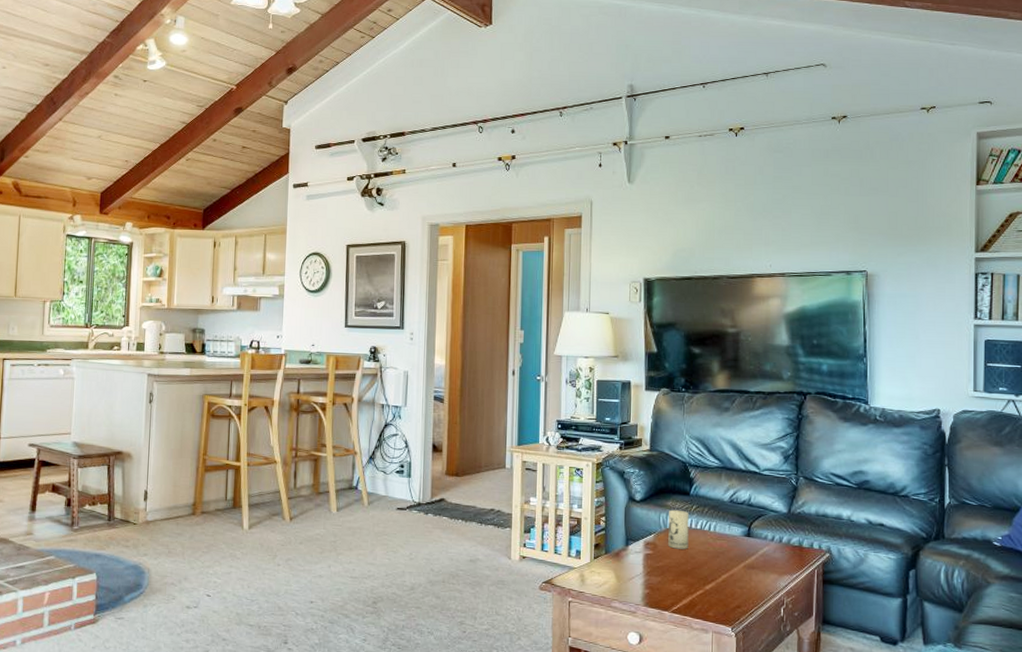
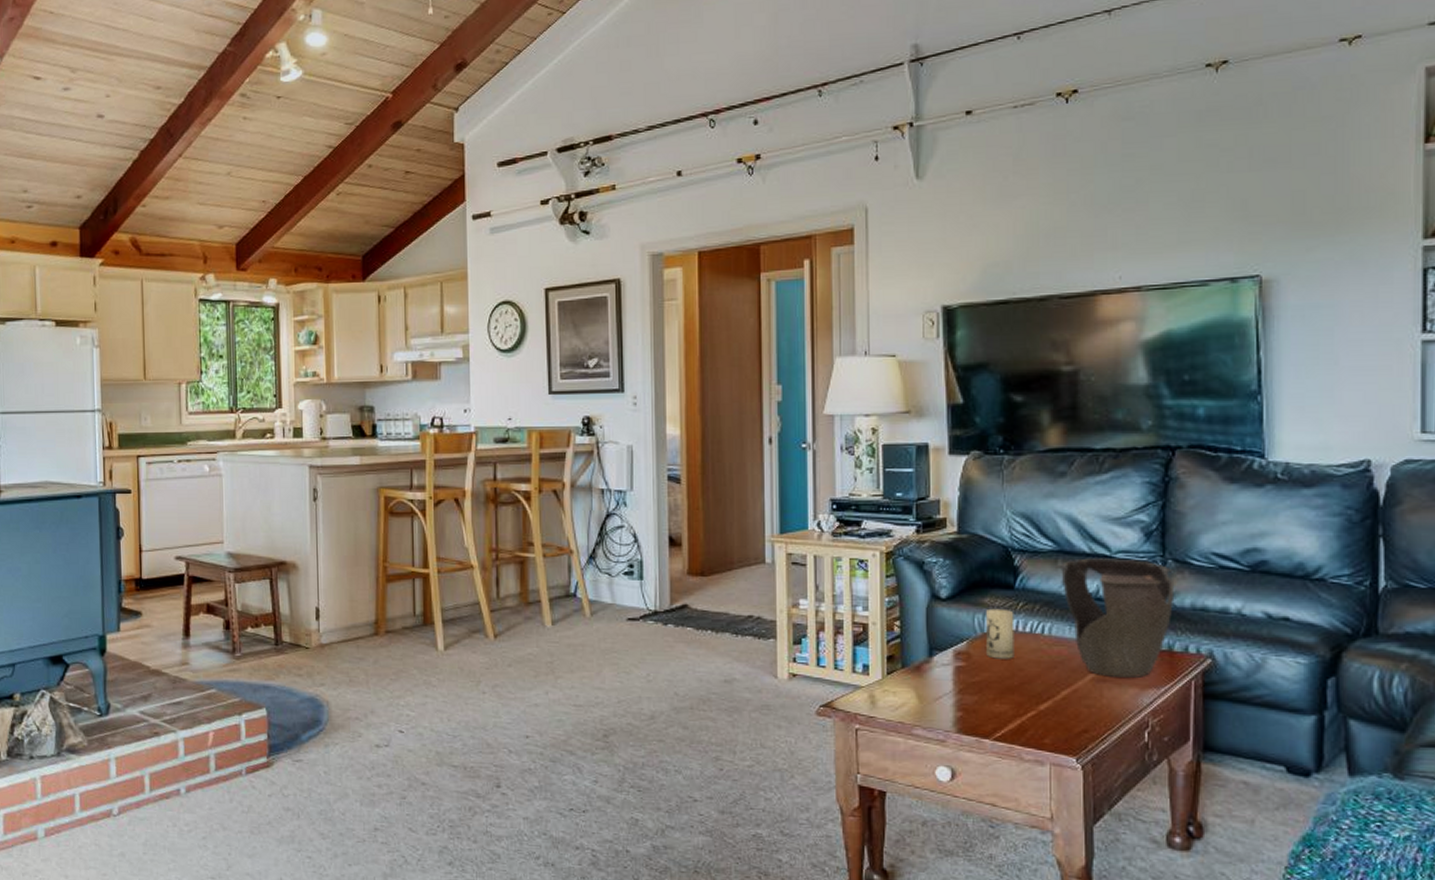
decorative bowl: none [720,474,805,566] -> present [1056,558,1175,678]

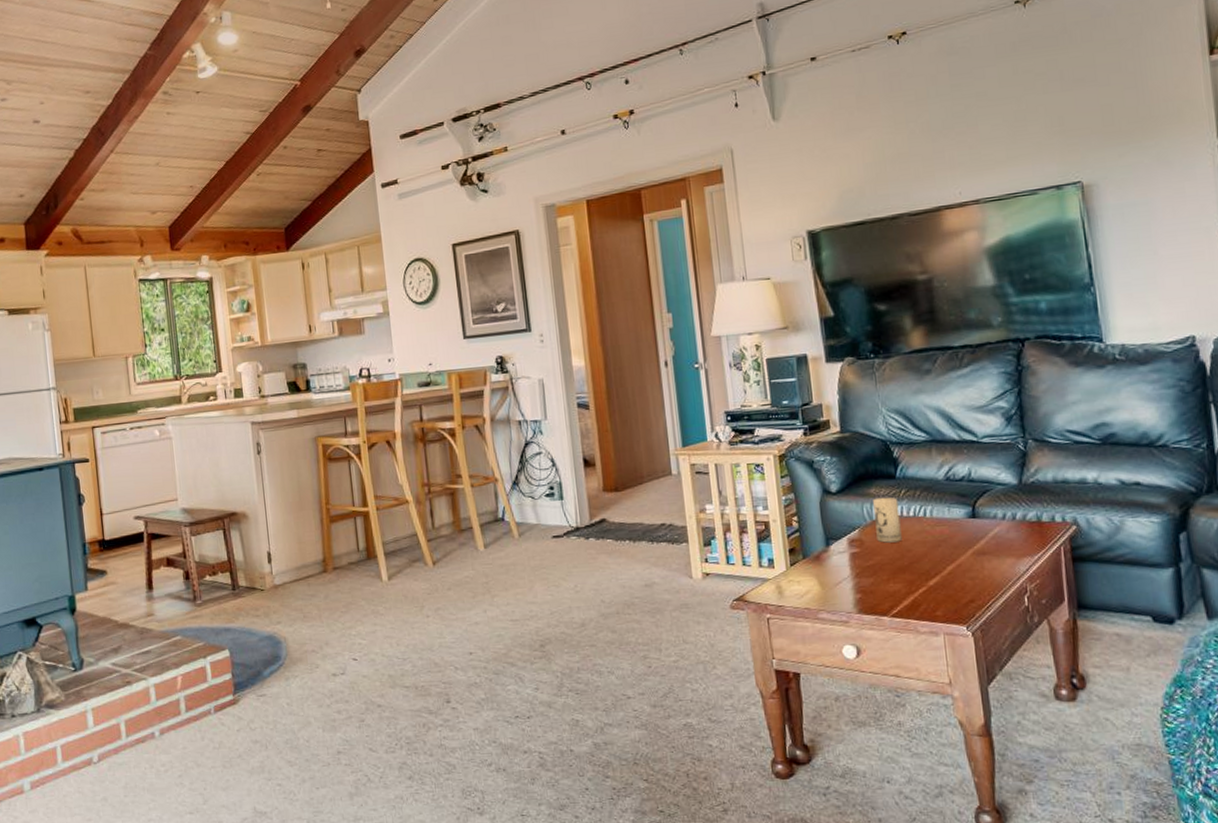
decorative bowl: present [1056,558,1175,678] -> none [930,442,1038,550]

